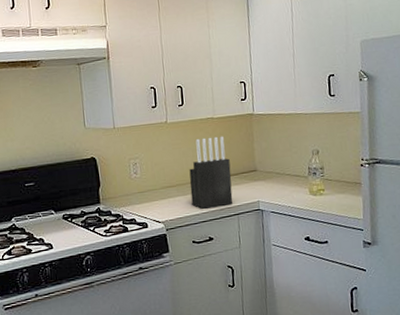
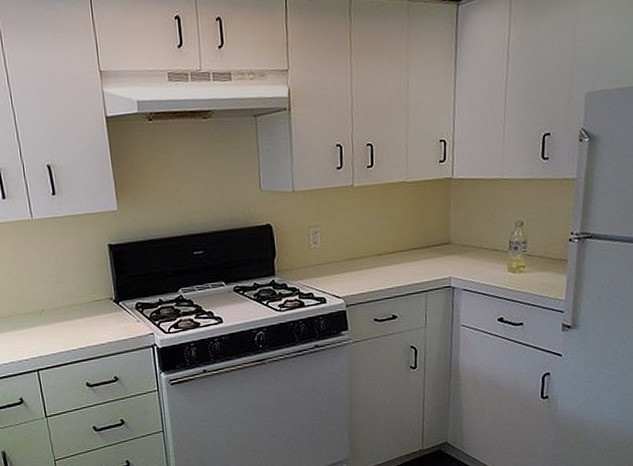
knife block: present [189,136,233,209] -> none [375,203,422,284]

